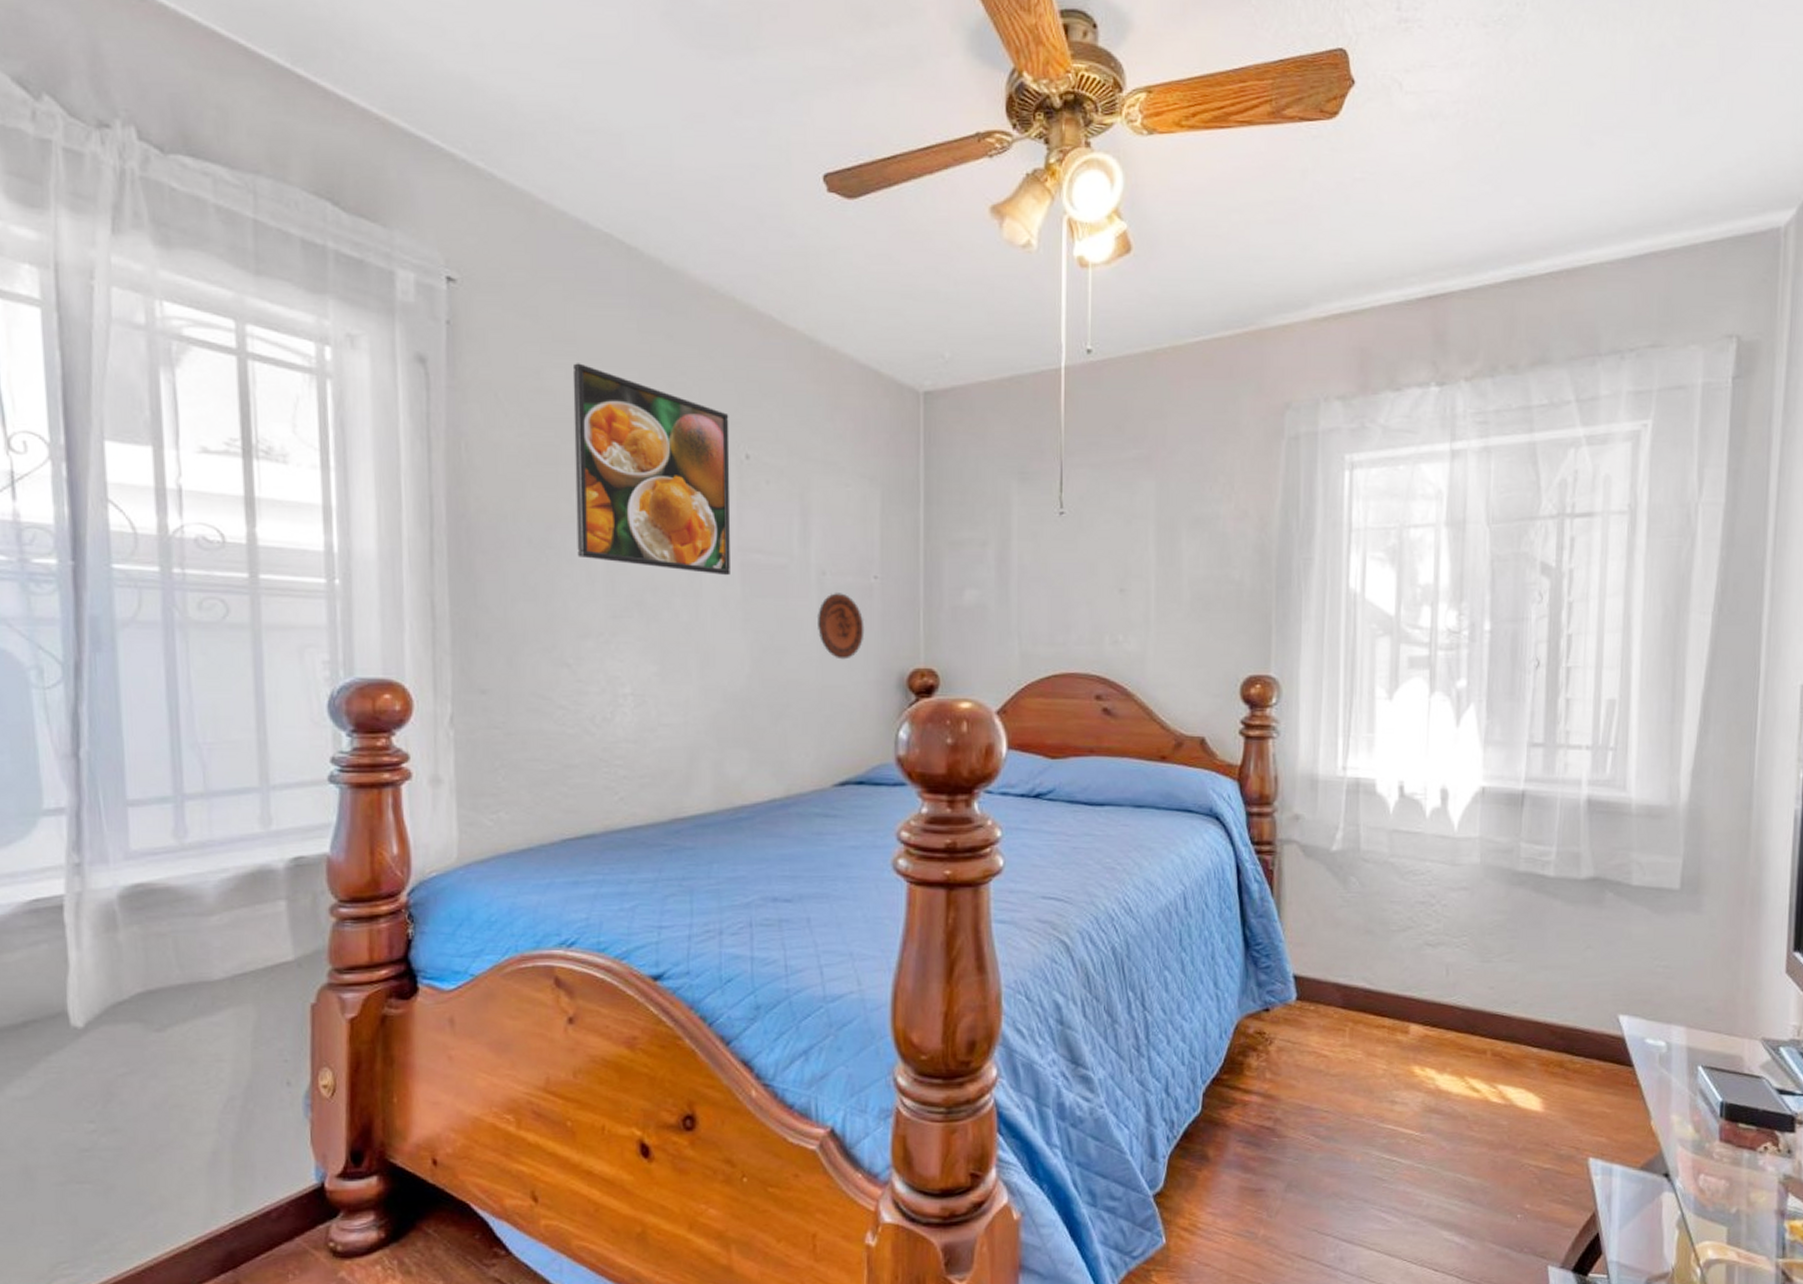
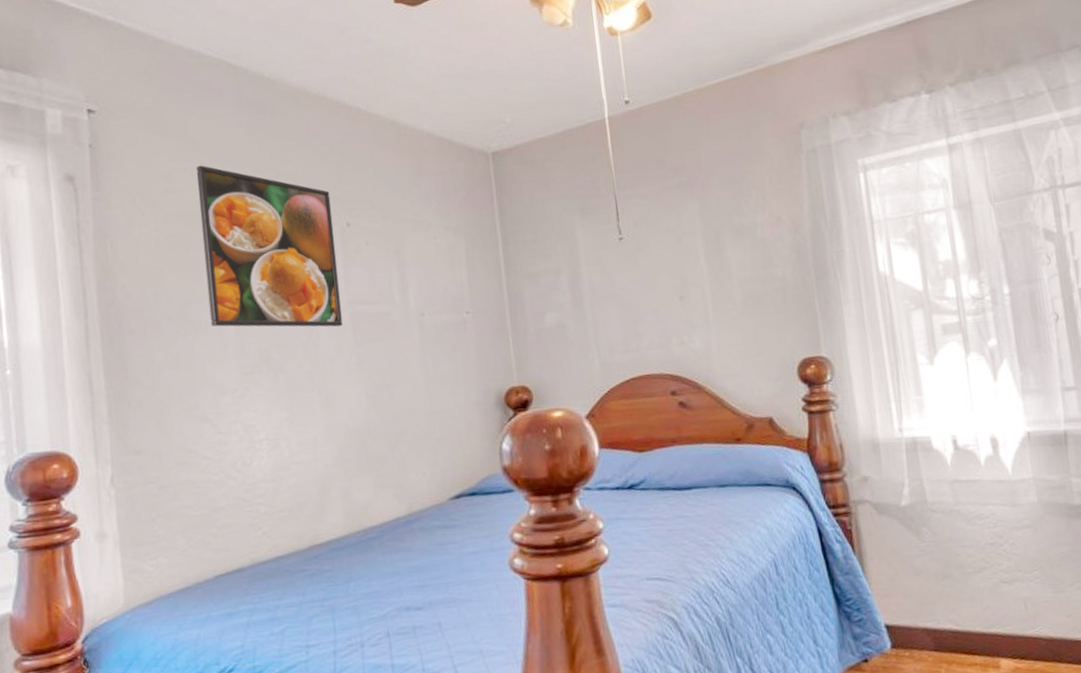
decorative plate: present [816,593,865,660] -> none [420,329,464,387]

